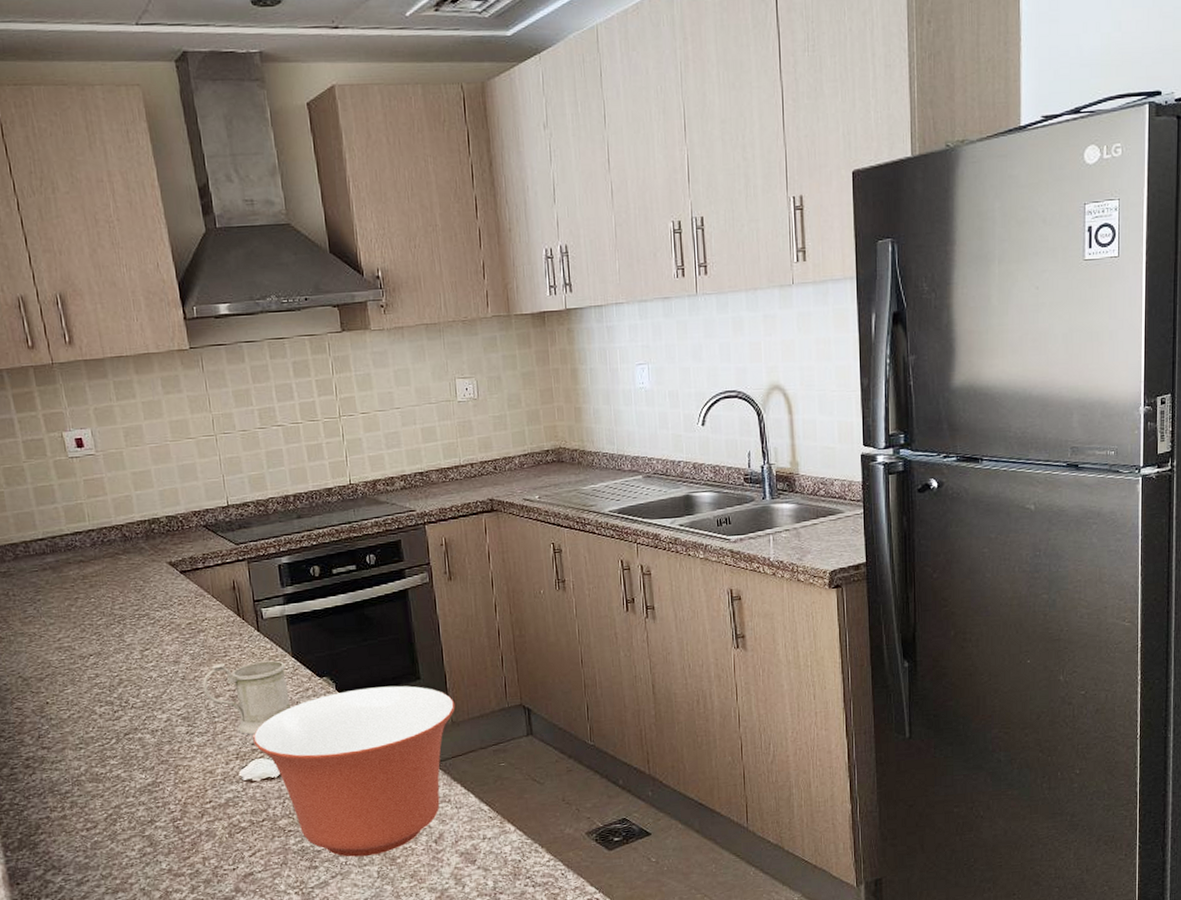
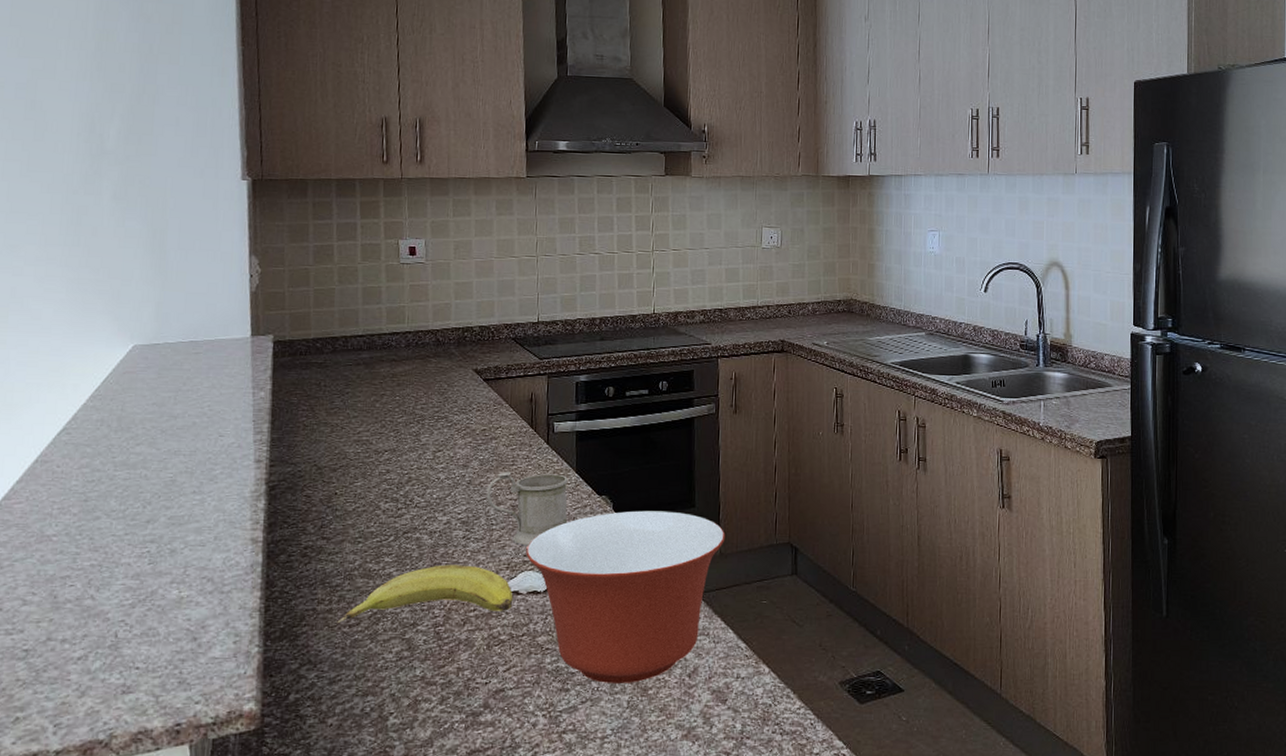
fruit: none [73,759,248,829] -> present [337,564,513,624]

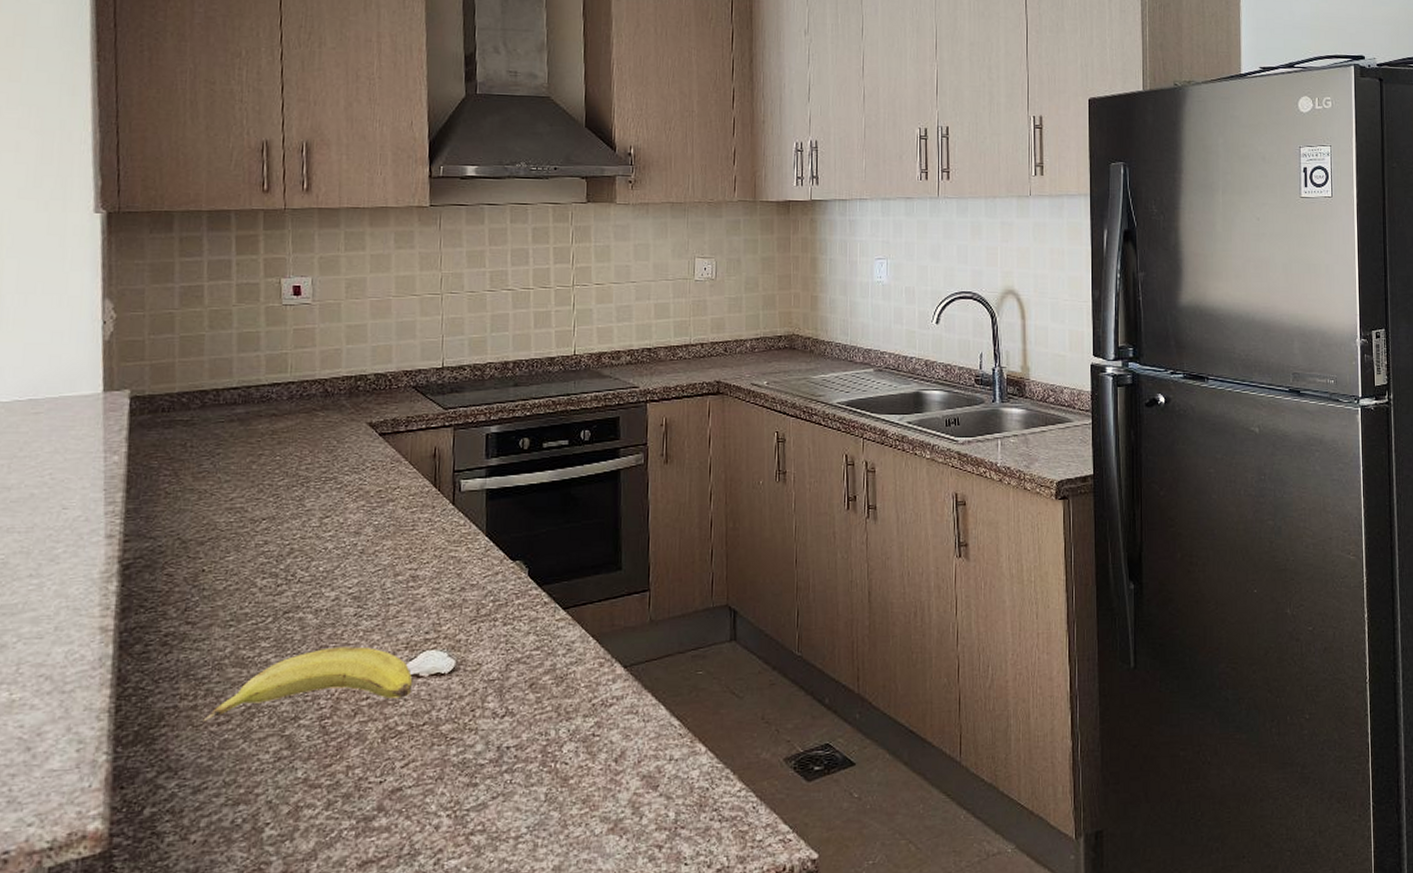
mug: present [486,472,568,546] -> none [381,538,477,622]
mixing bowl: present [526,510,726,683] -> none [428,575,656,774]

